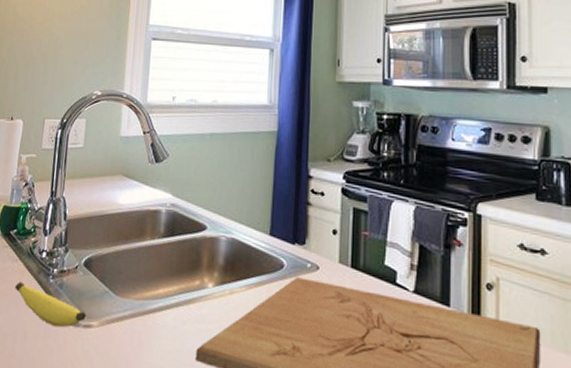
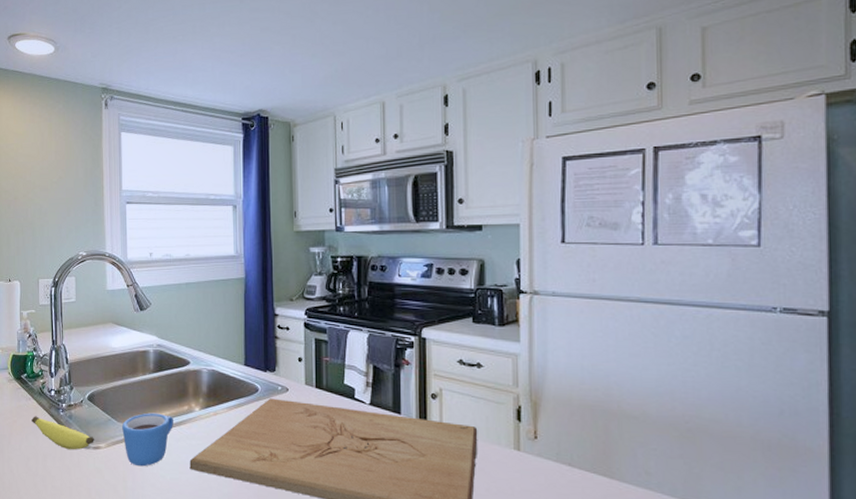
mug: none [120,286,182,354] -> present [122,412,173,467]

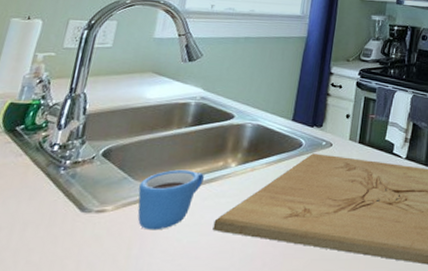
banana: present [32,416,95,450] -> none [16,175,101,215]

